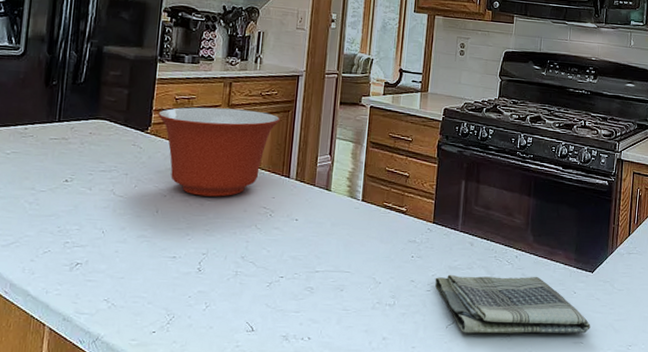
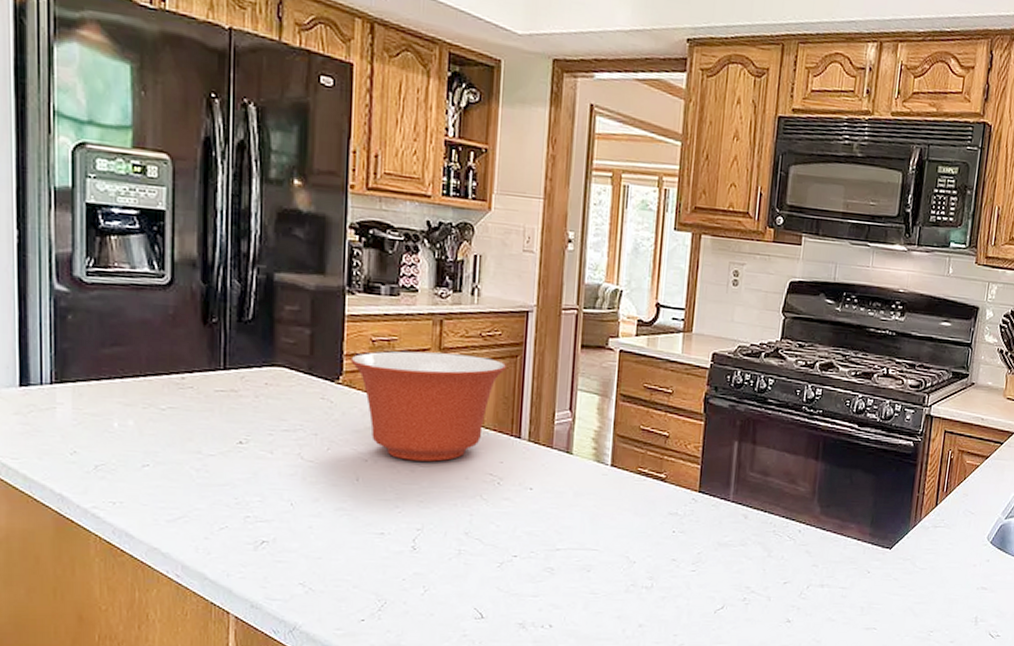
dish towel: present [435,274,591,334] -> none [701,551,886,620]

